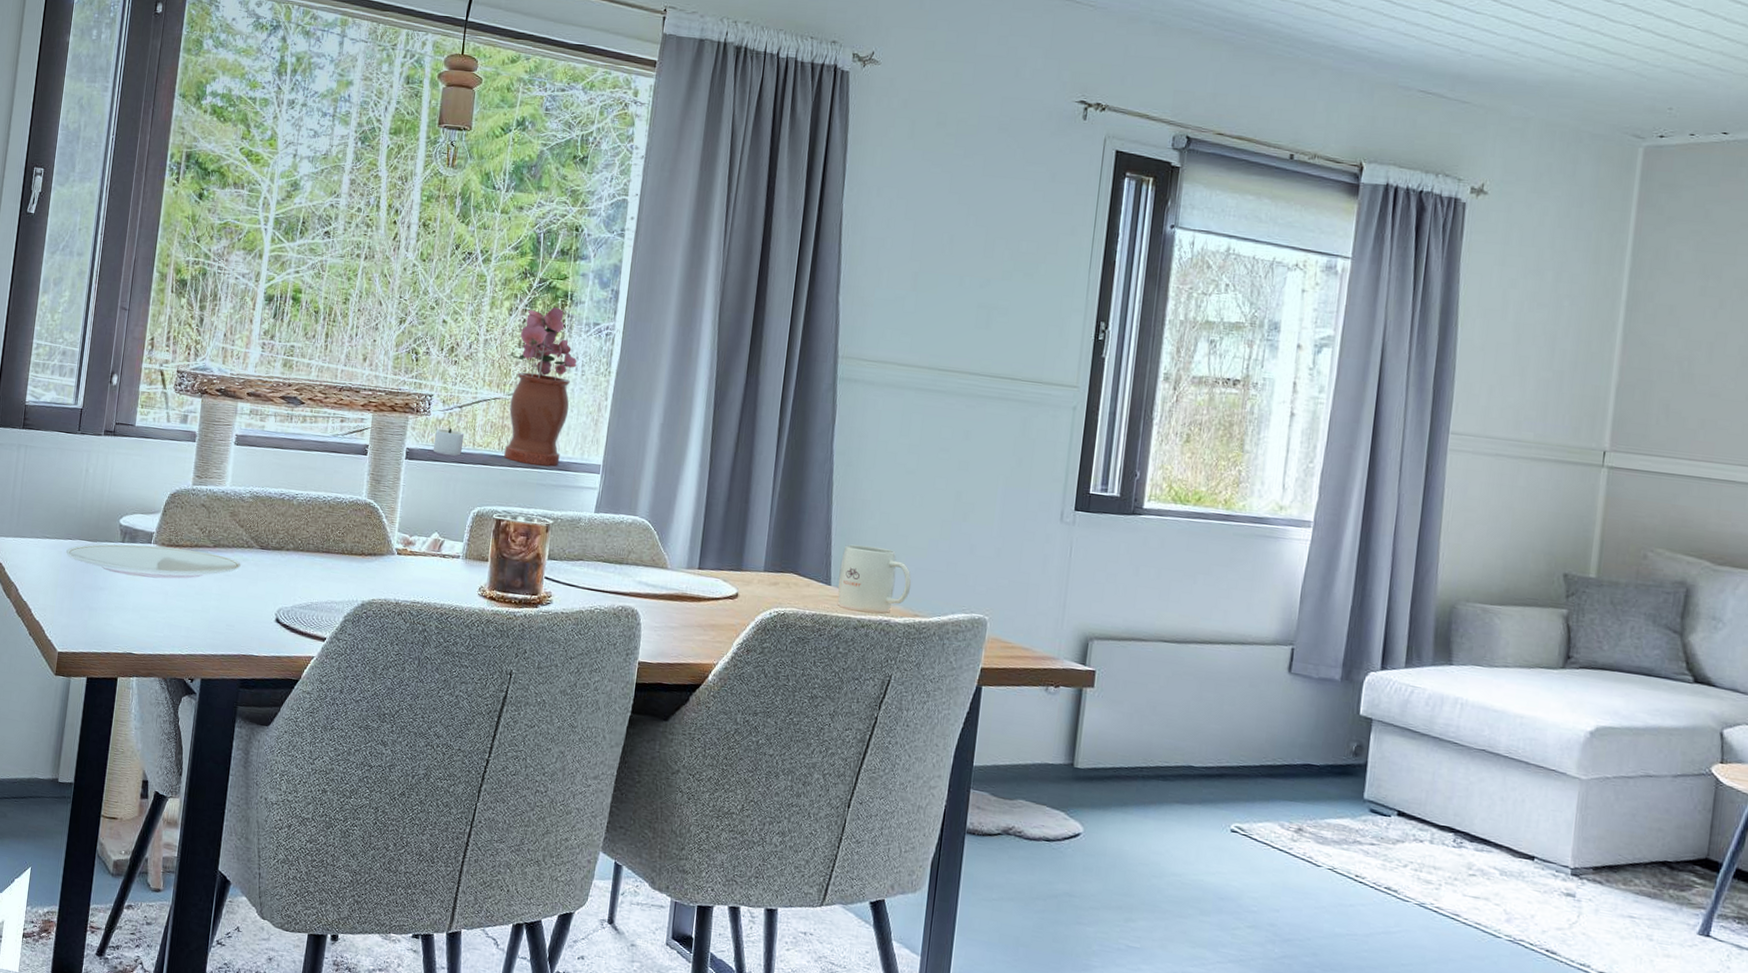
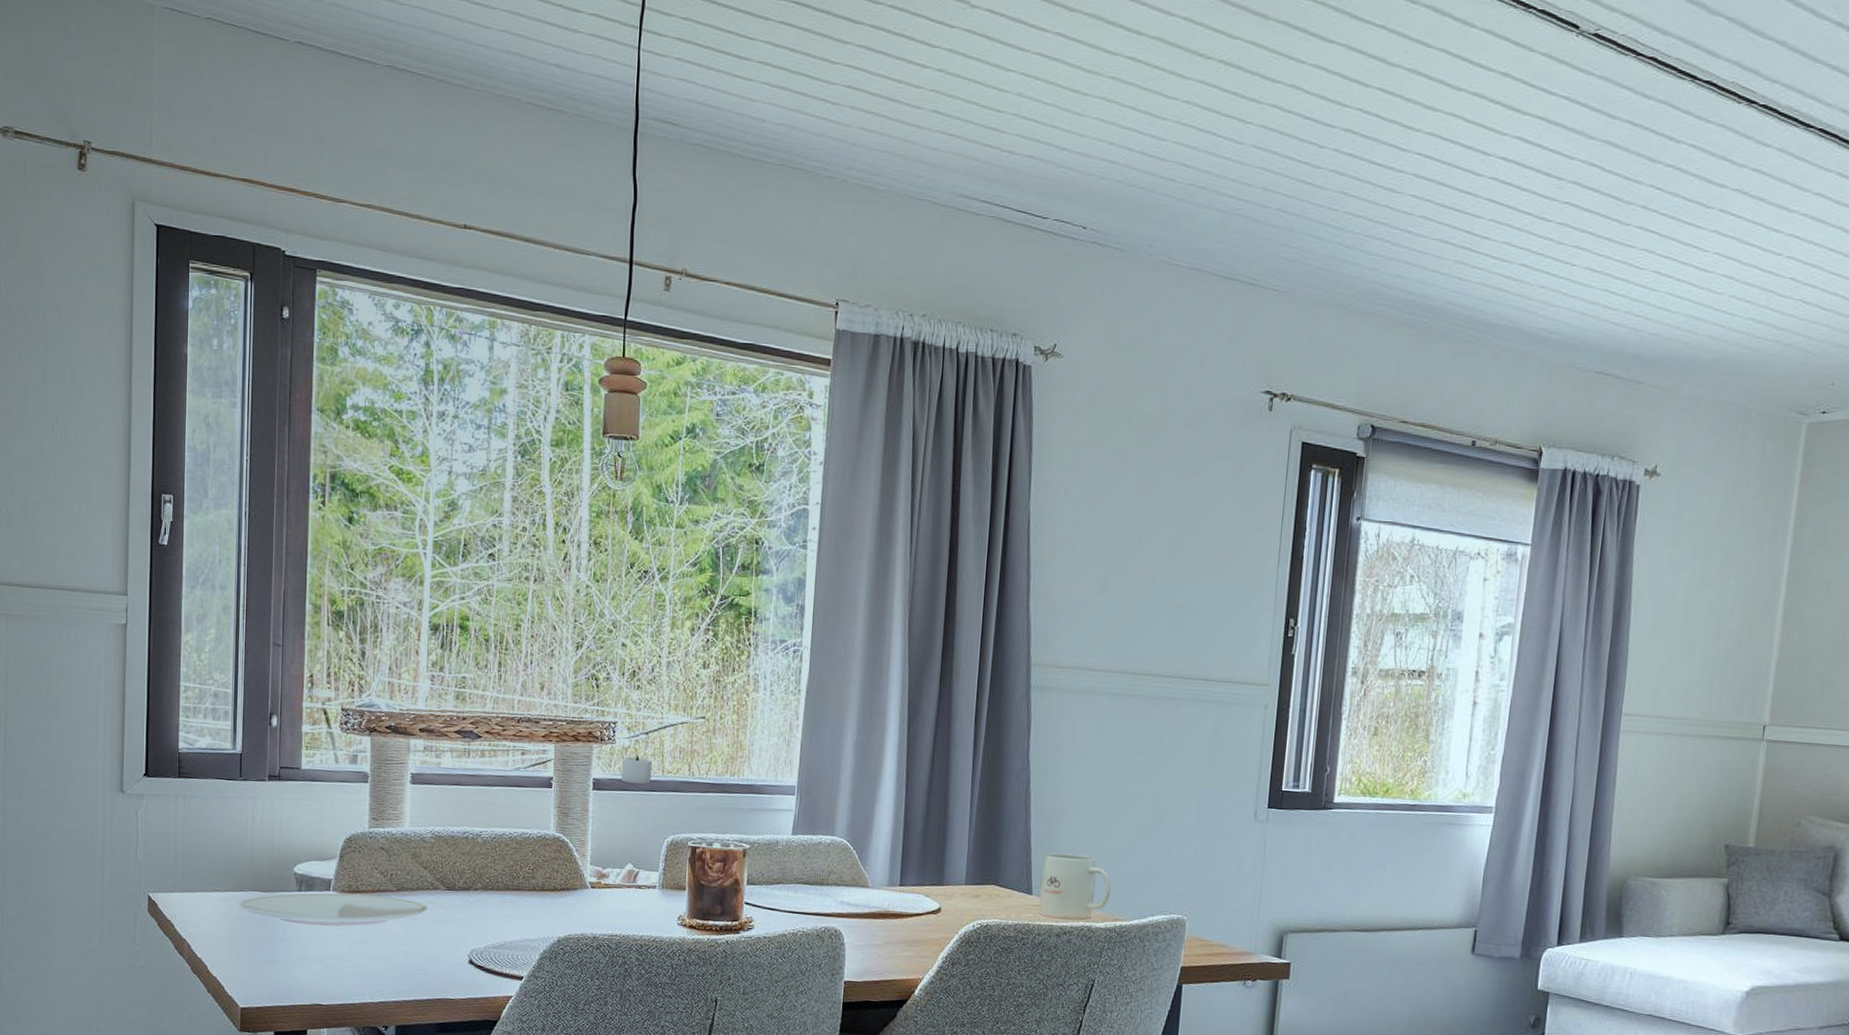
potted flower: present [504,306,577,467] -> none [694,624,765,791]

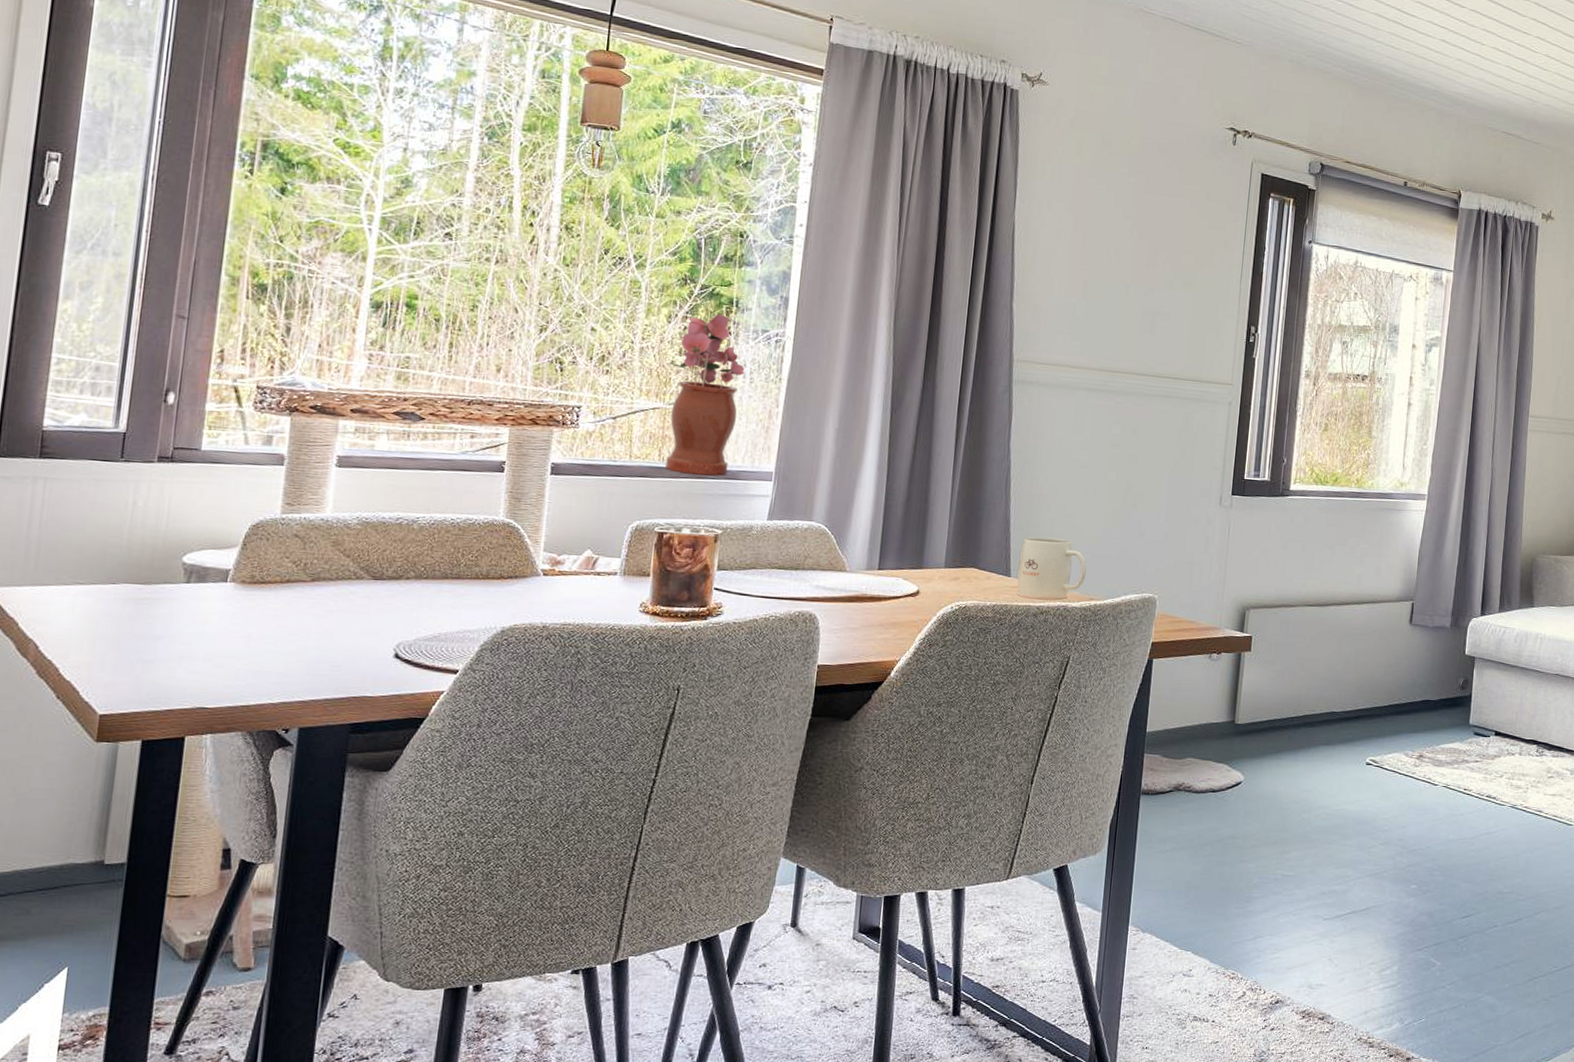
plate: present [239,892,428,927] -> none [107,584,348,621]
candle: present [620,756,653,785] -> none [582,440,620,470]
potted flower: none [694,624,765,791] -> present [665,313,745,477]

